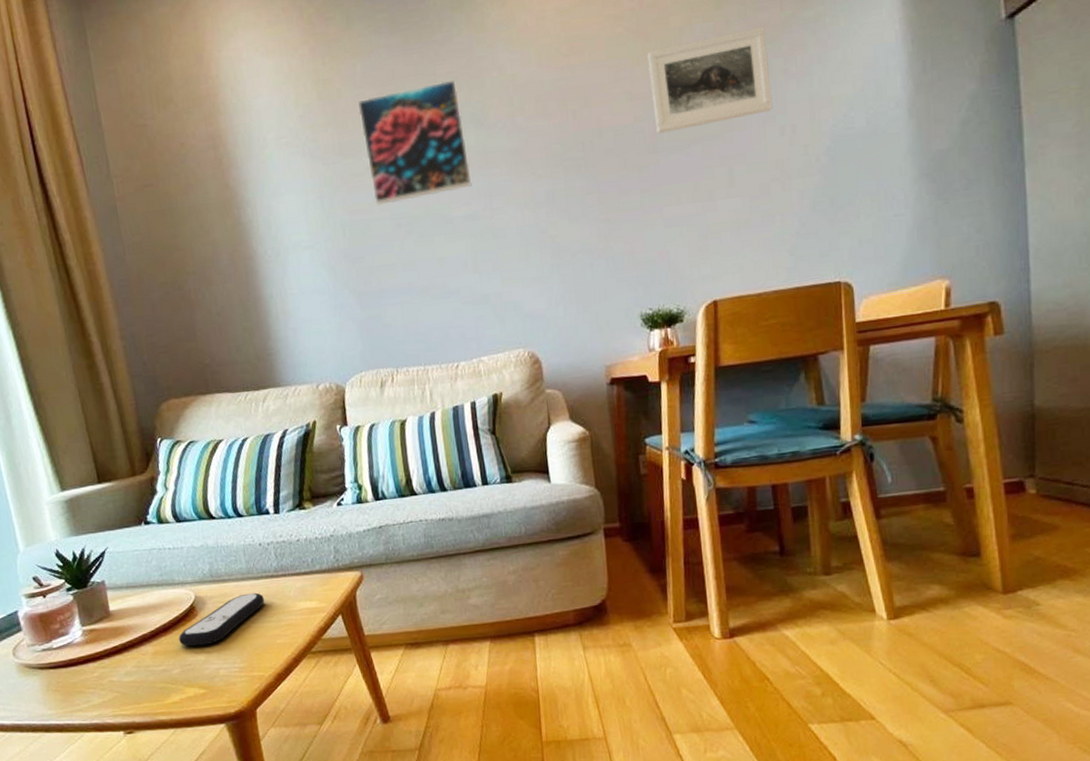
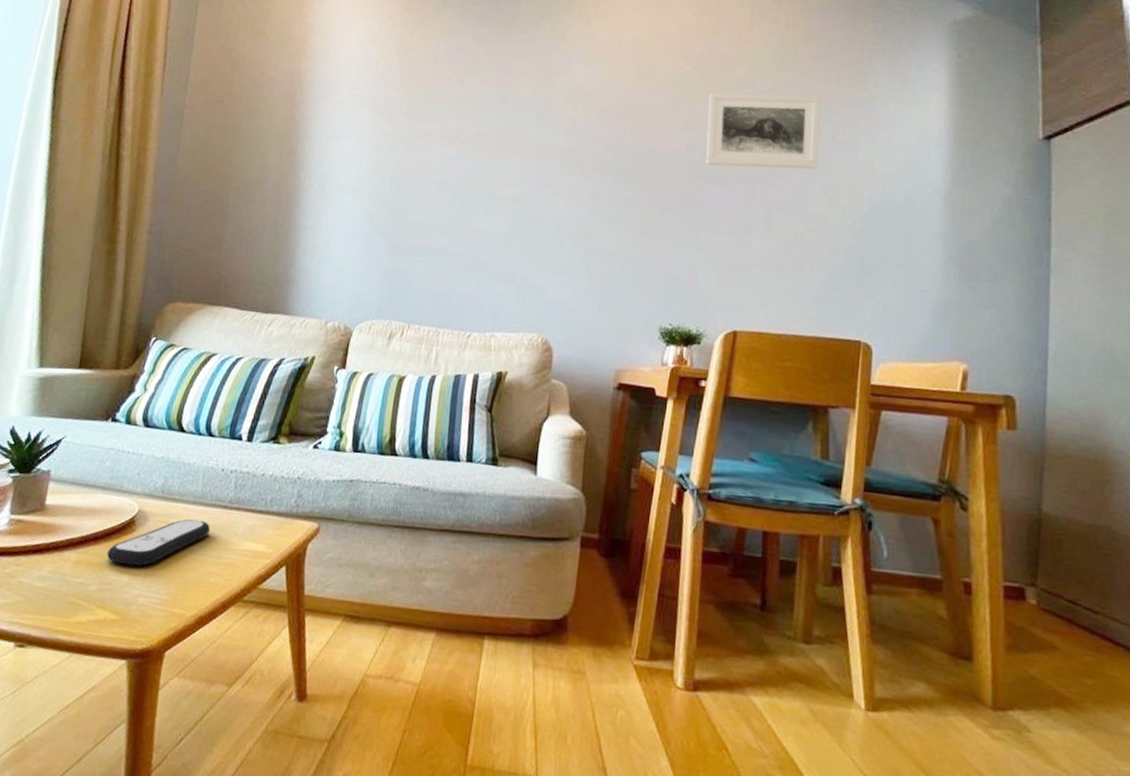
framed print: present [357,79,472,205] -> none [427,72,529,172]

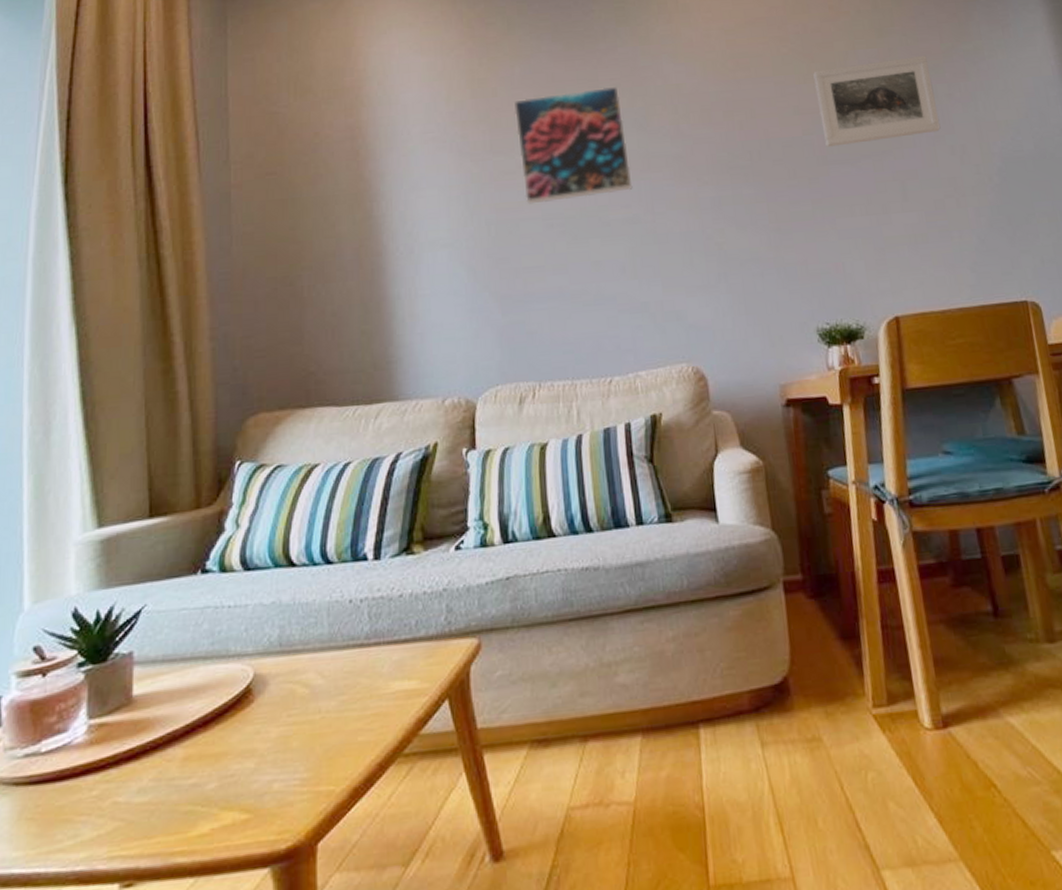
remote control: present [107,519,210,566] -> none [223,668,347,749]
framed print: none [427,72,529,172] -> present [513,86,633,204]

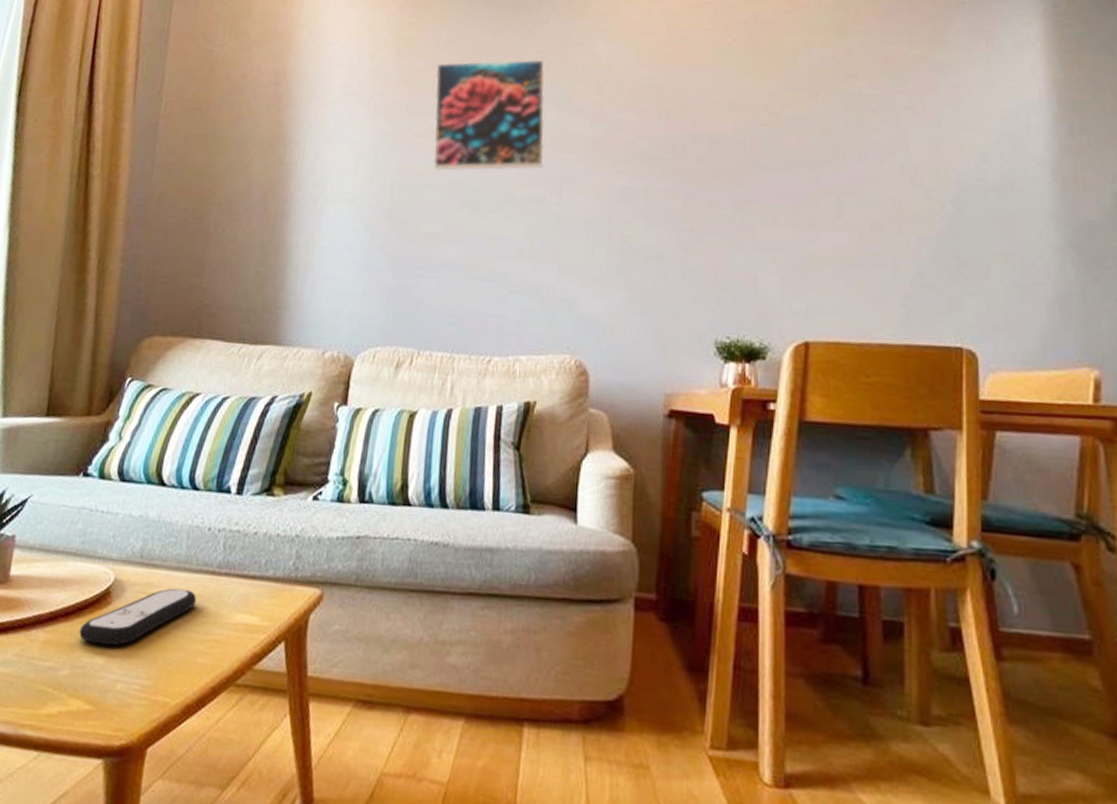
remote control: none [223,668,347,749] -> present [79,588,196,646]
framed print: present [813,55,941,147] -> none [756,60,893,150]

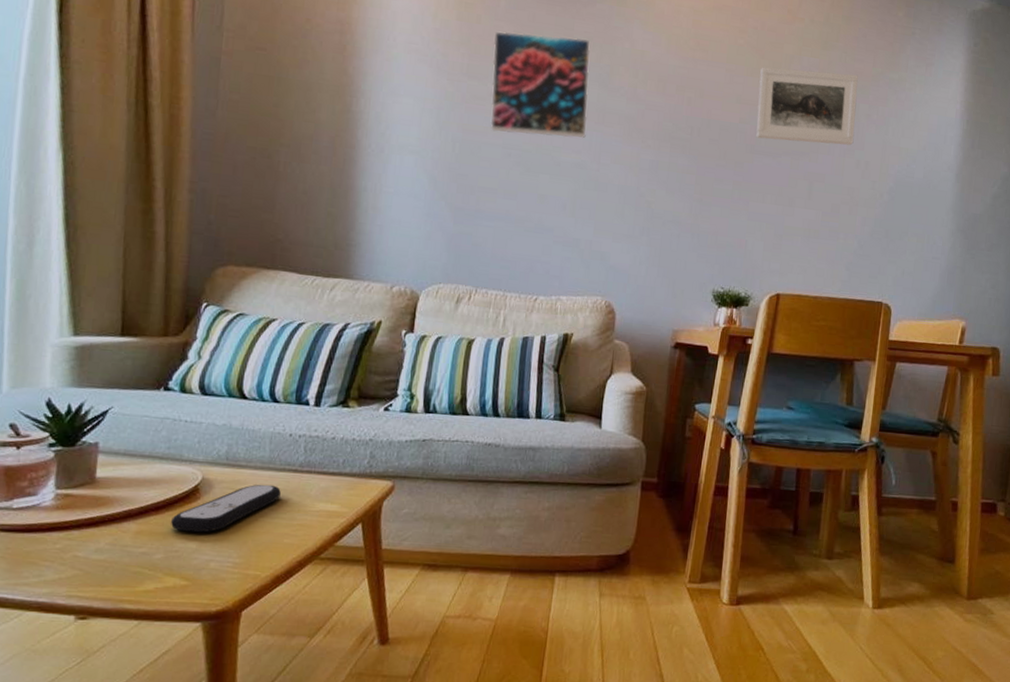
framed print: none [756,60,893,150] -> present [756,67,858,146]

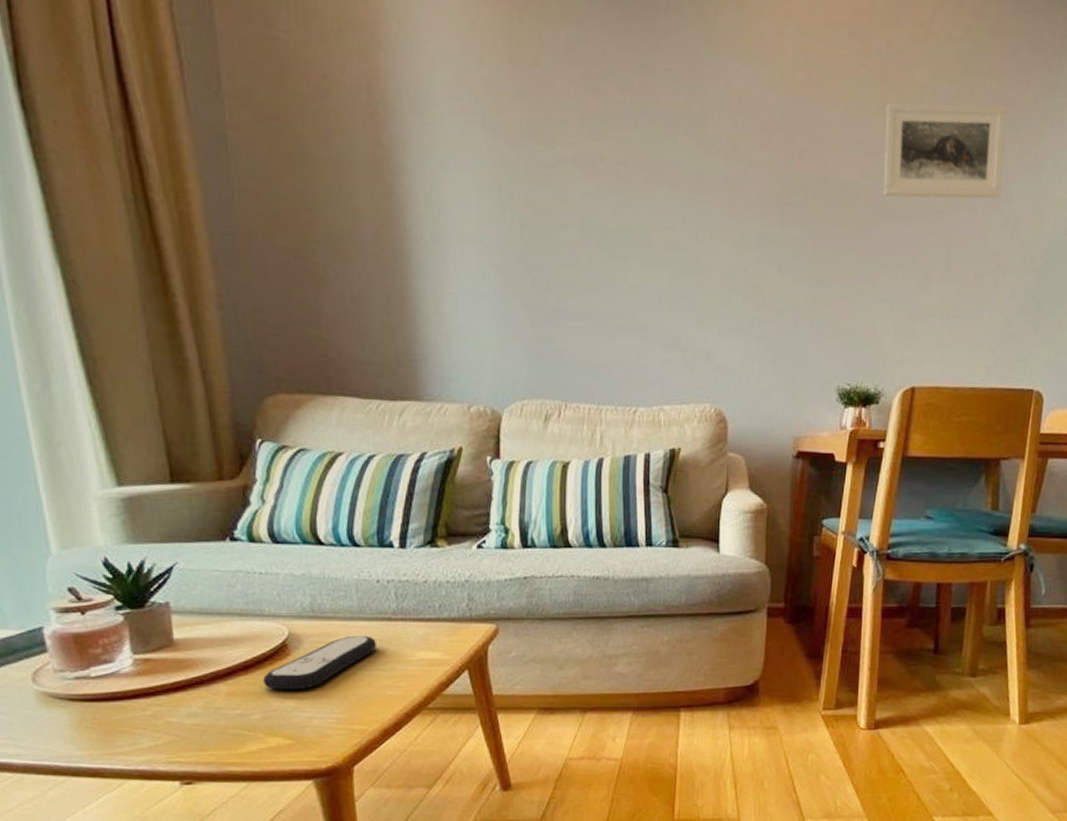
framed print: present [490,31,591,139] -> none [556,75,679,211]

